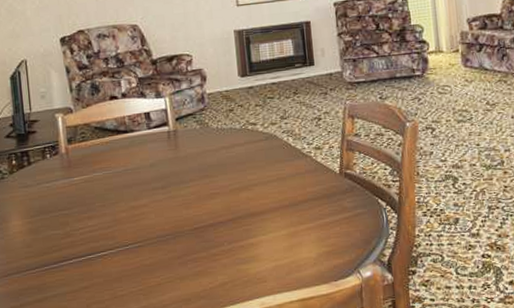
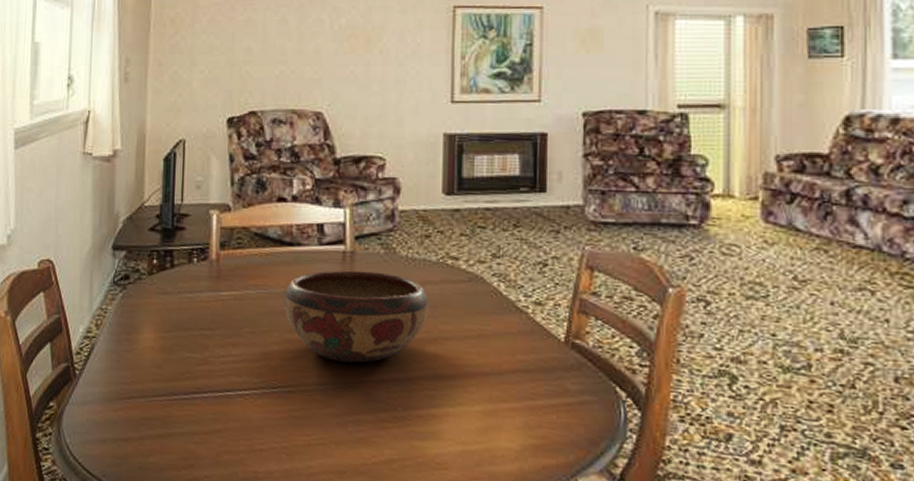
decorative bowl: none [125,143,239,217] -> present [284,270,429,363]

